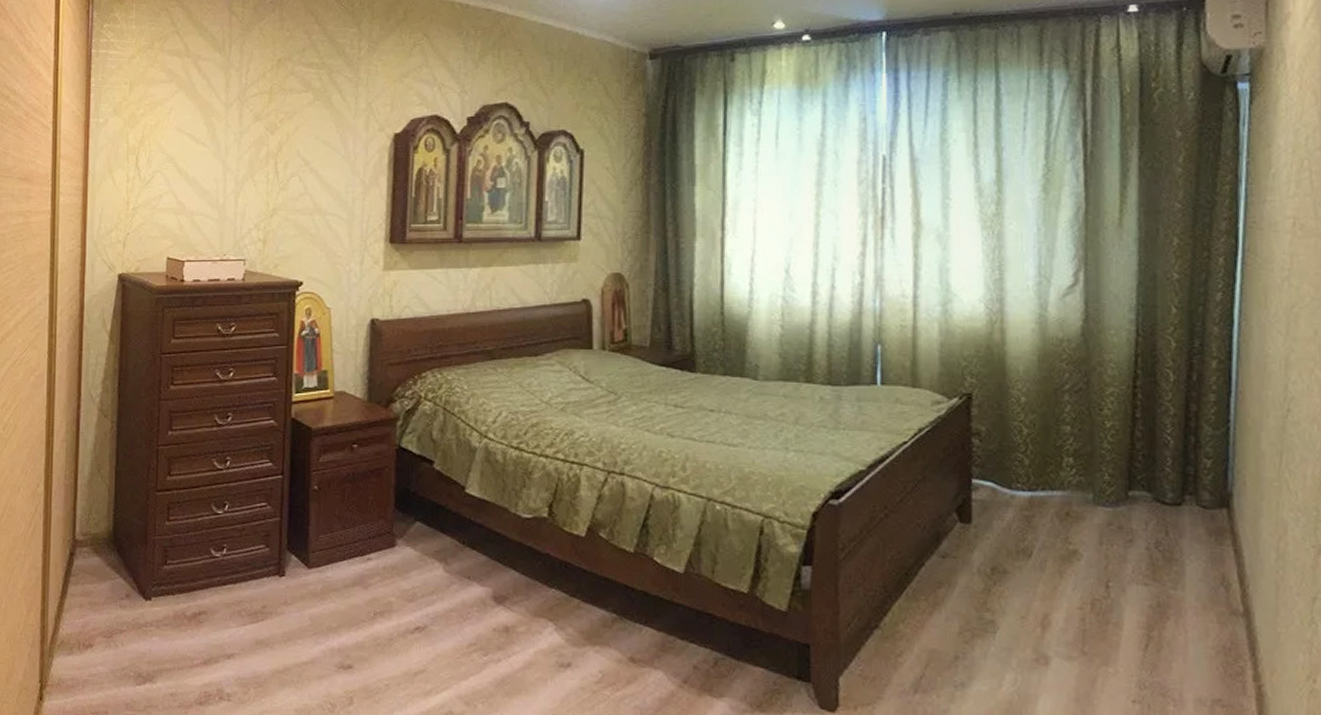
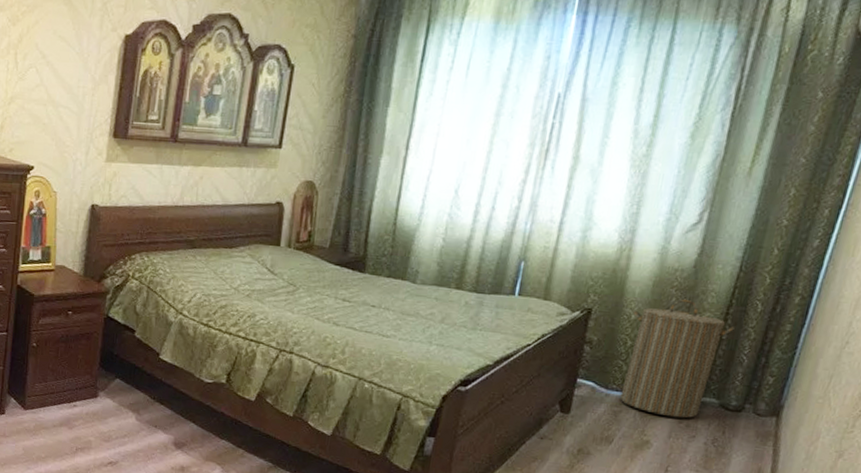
laundry hamper: none [1021,373,1148,519] -> present [620,298,735,419]

